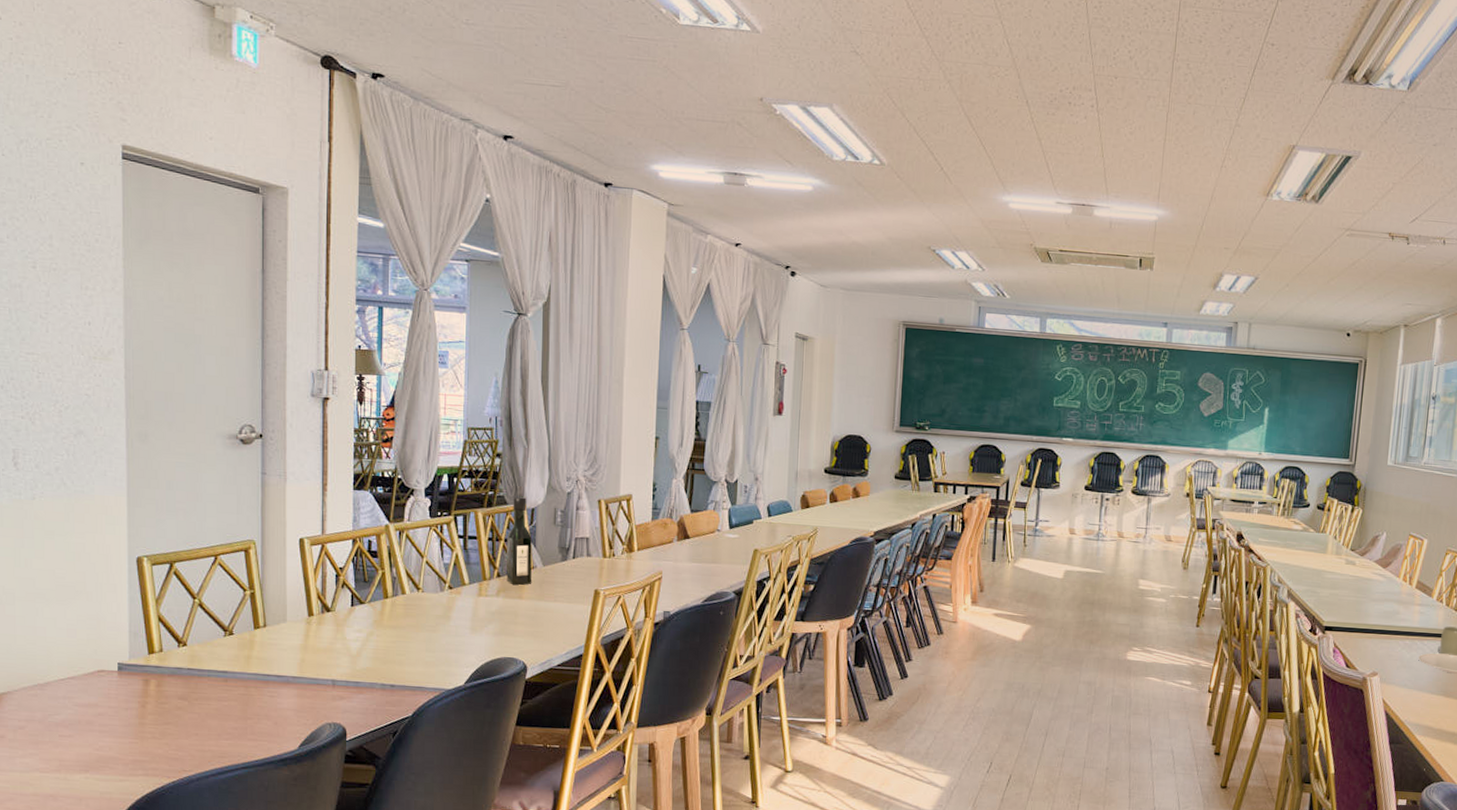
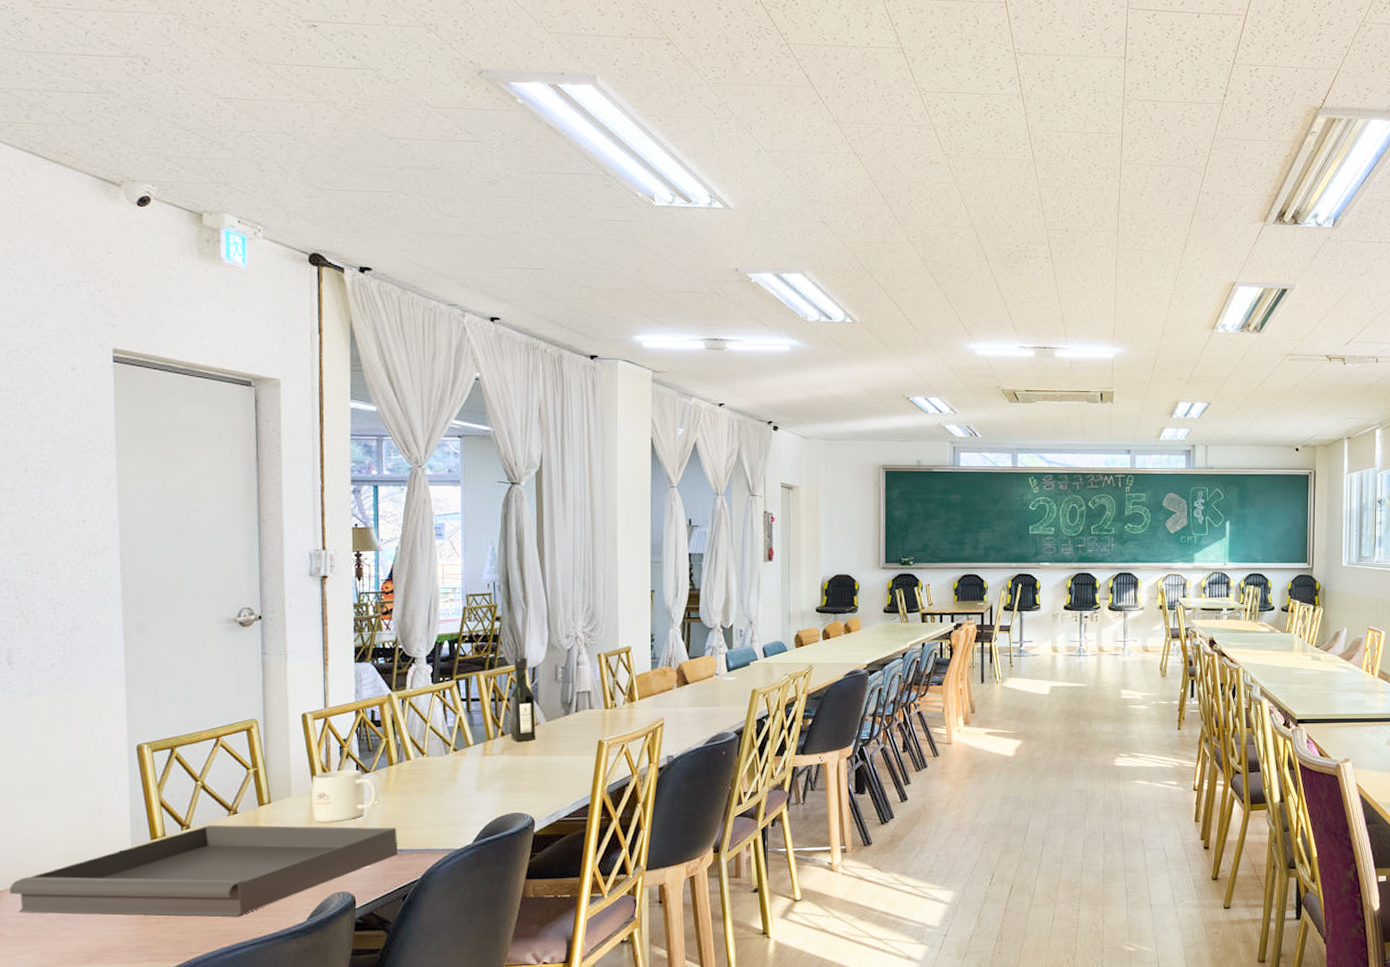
tray: none [11,644,390,739] -> present [9,825,398,917]
mug: none [306,598,371,652] -> present [311,769,378,822]

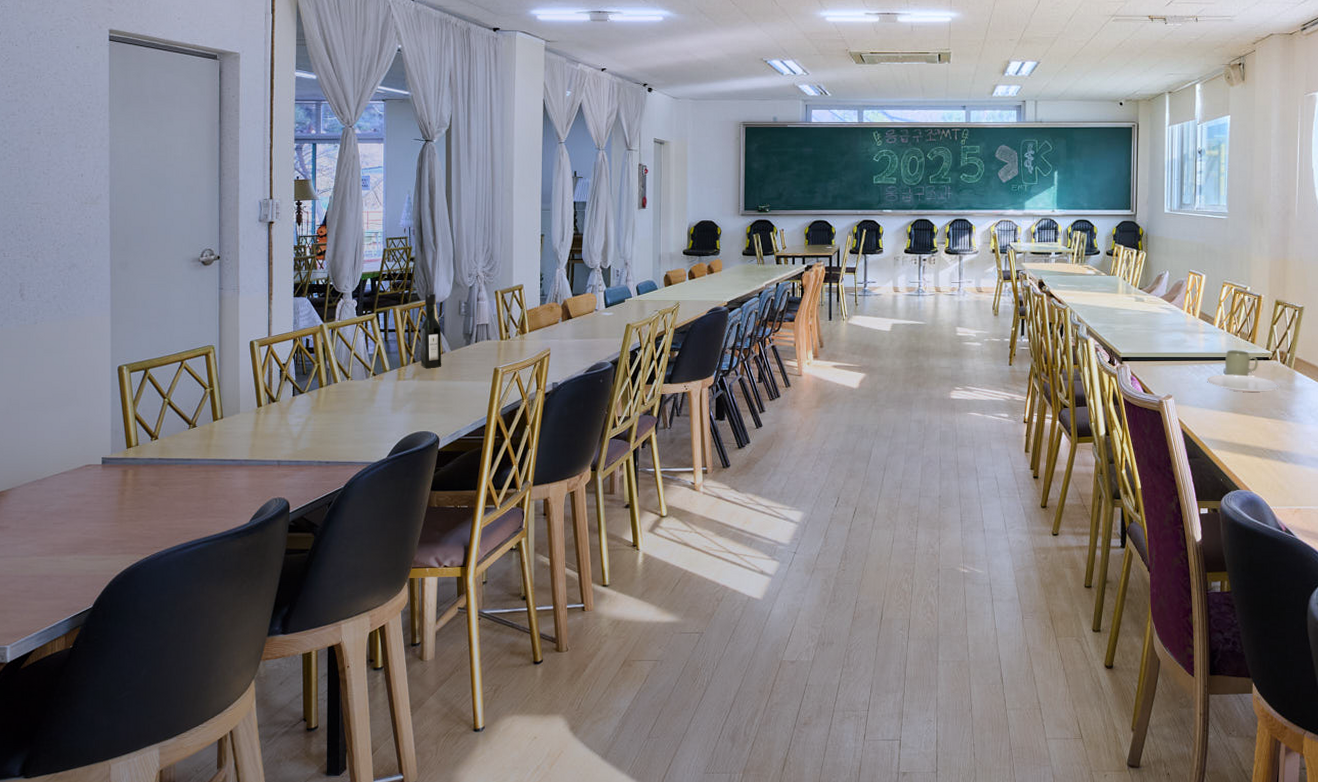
tray: present [9,825,398,917] -> none [15,437,325,517]
mug: present [311,769,378,822] -> none [255,390,310,436]

